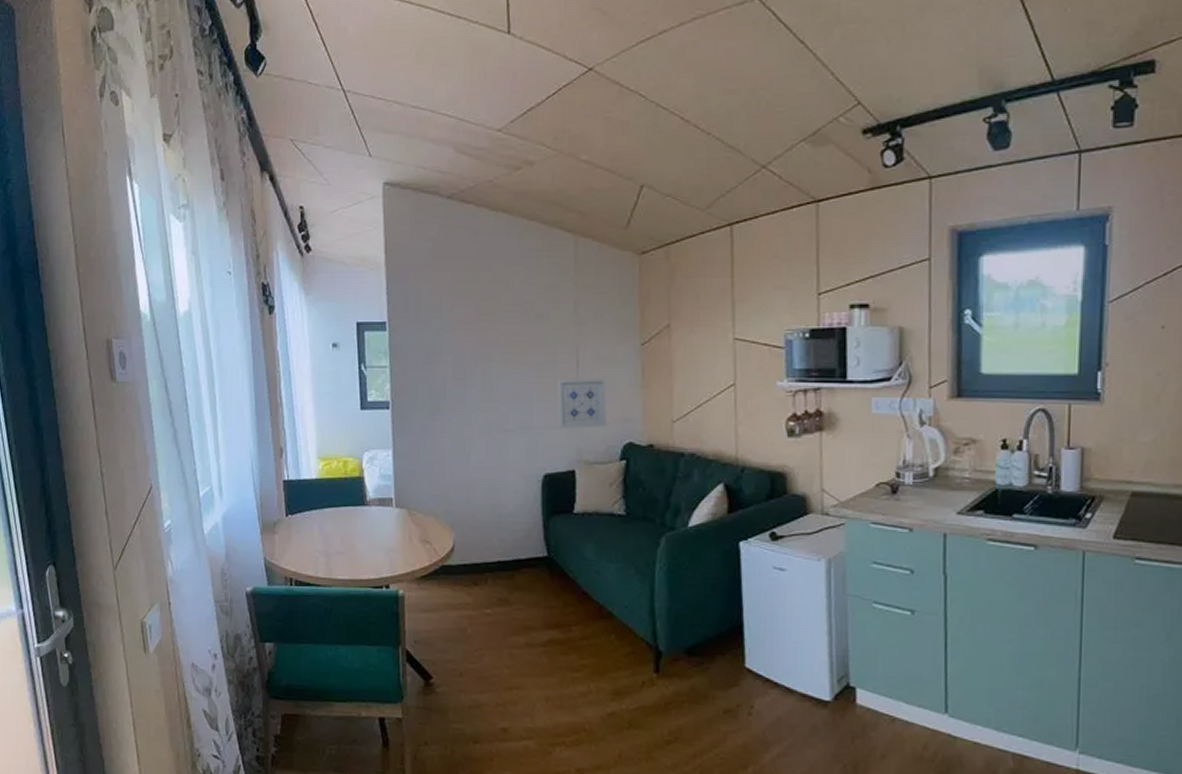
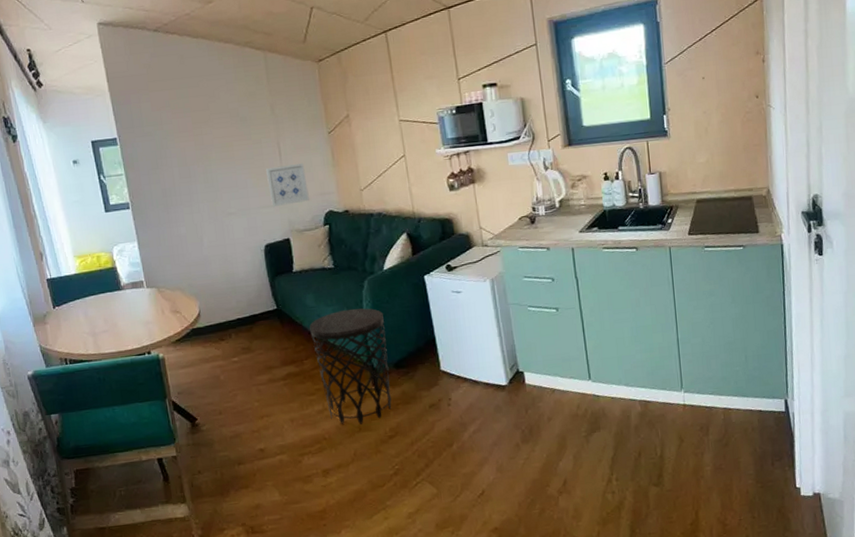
side table: none [585,570,680,719] -> present [309,308,392,425]

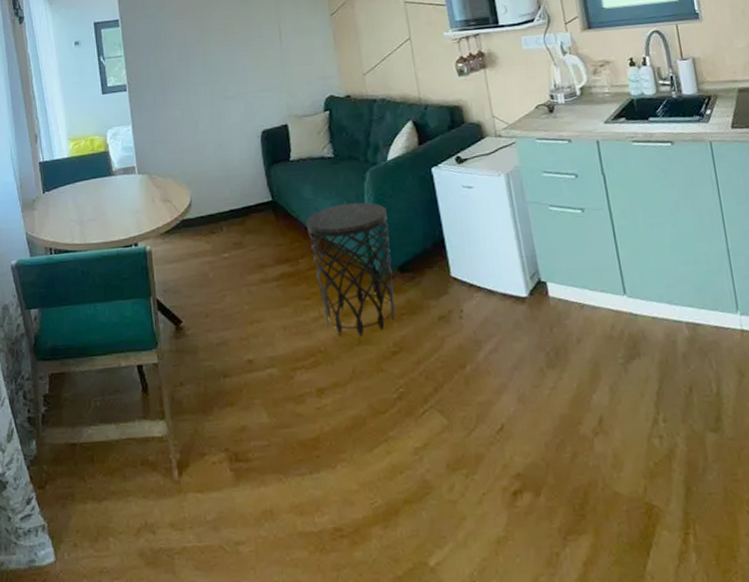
wall art: present [266,163,309,208] -> none [266,46,309,92]

